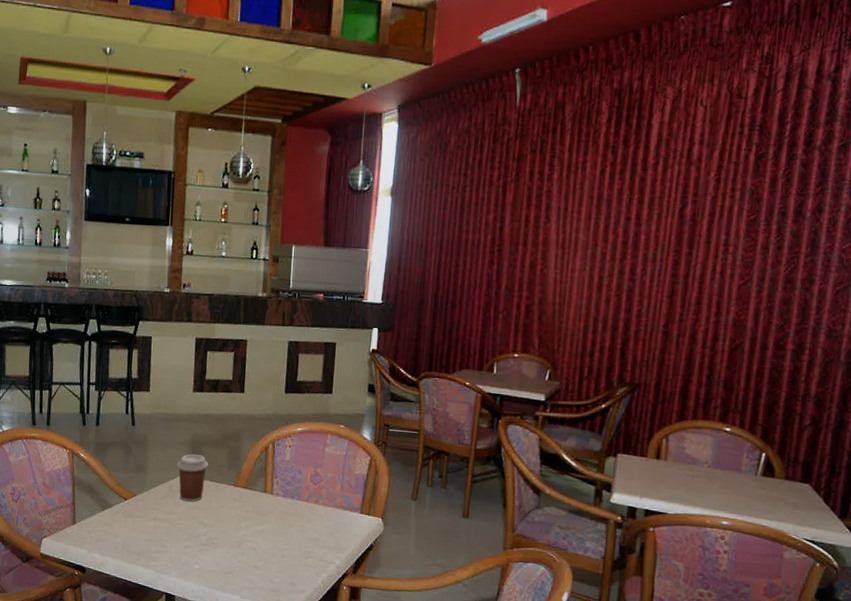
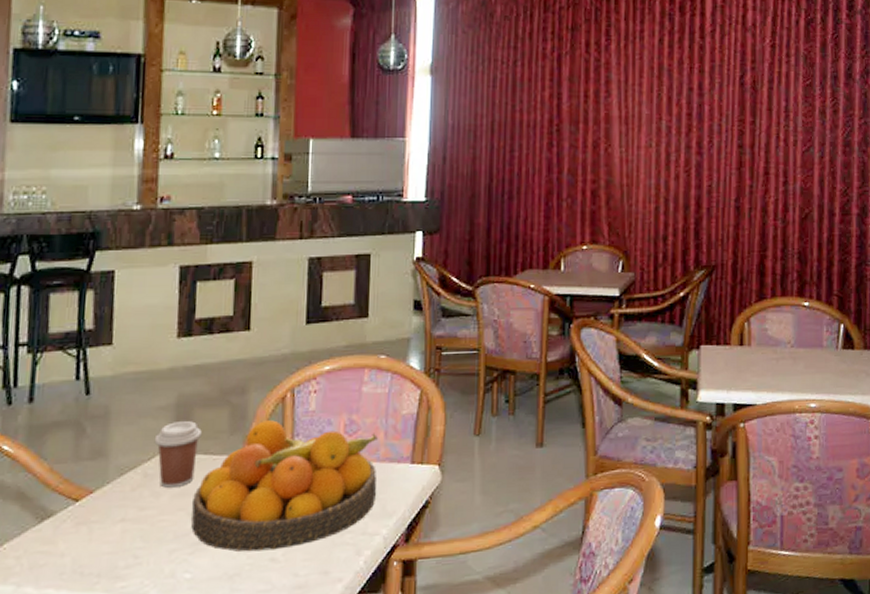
fruit bowl: none [200,463,336,560] -> present [191,420,378,552]

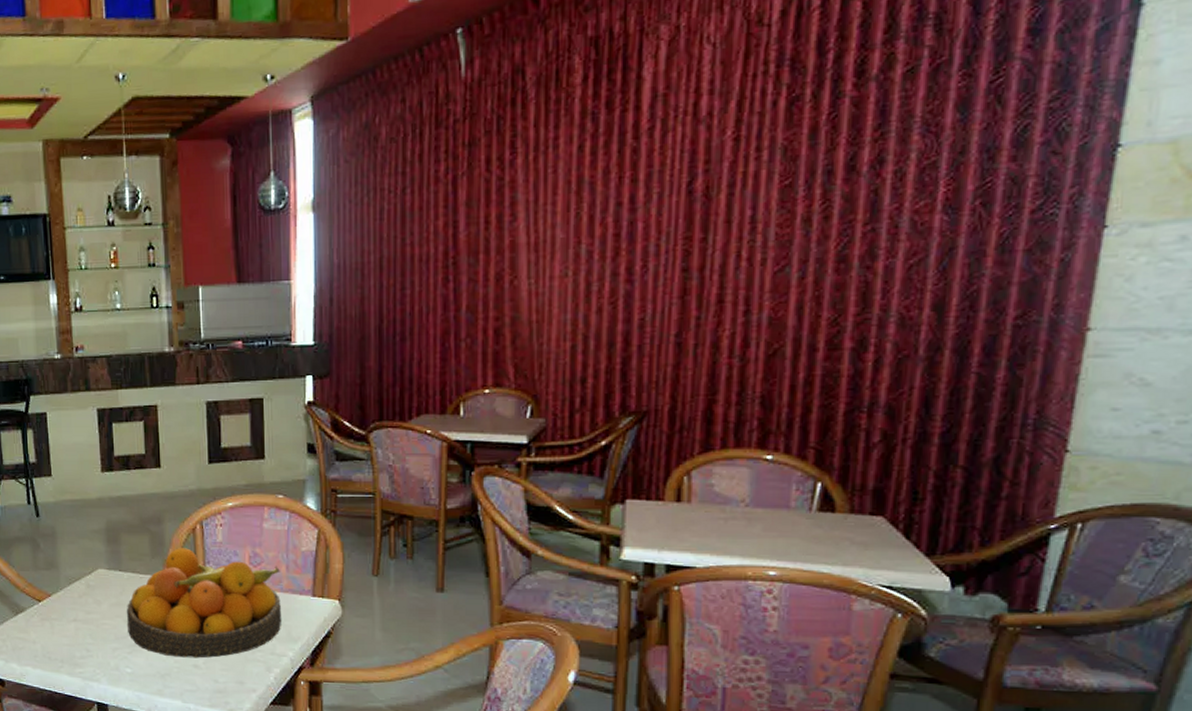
coffee cup: present [154,421,202,488] -> none [92,544,129,598]

